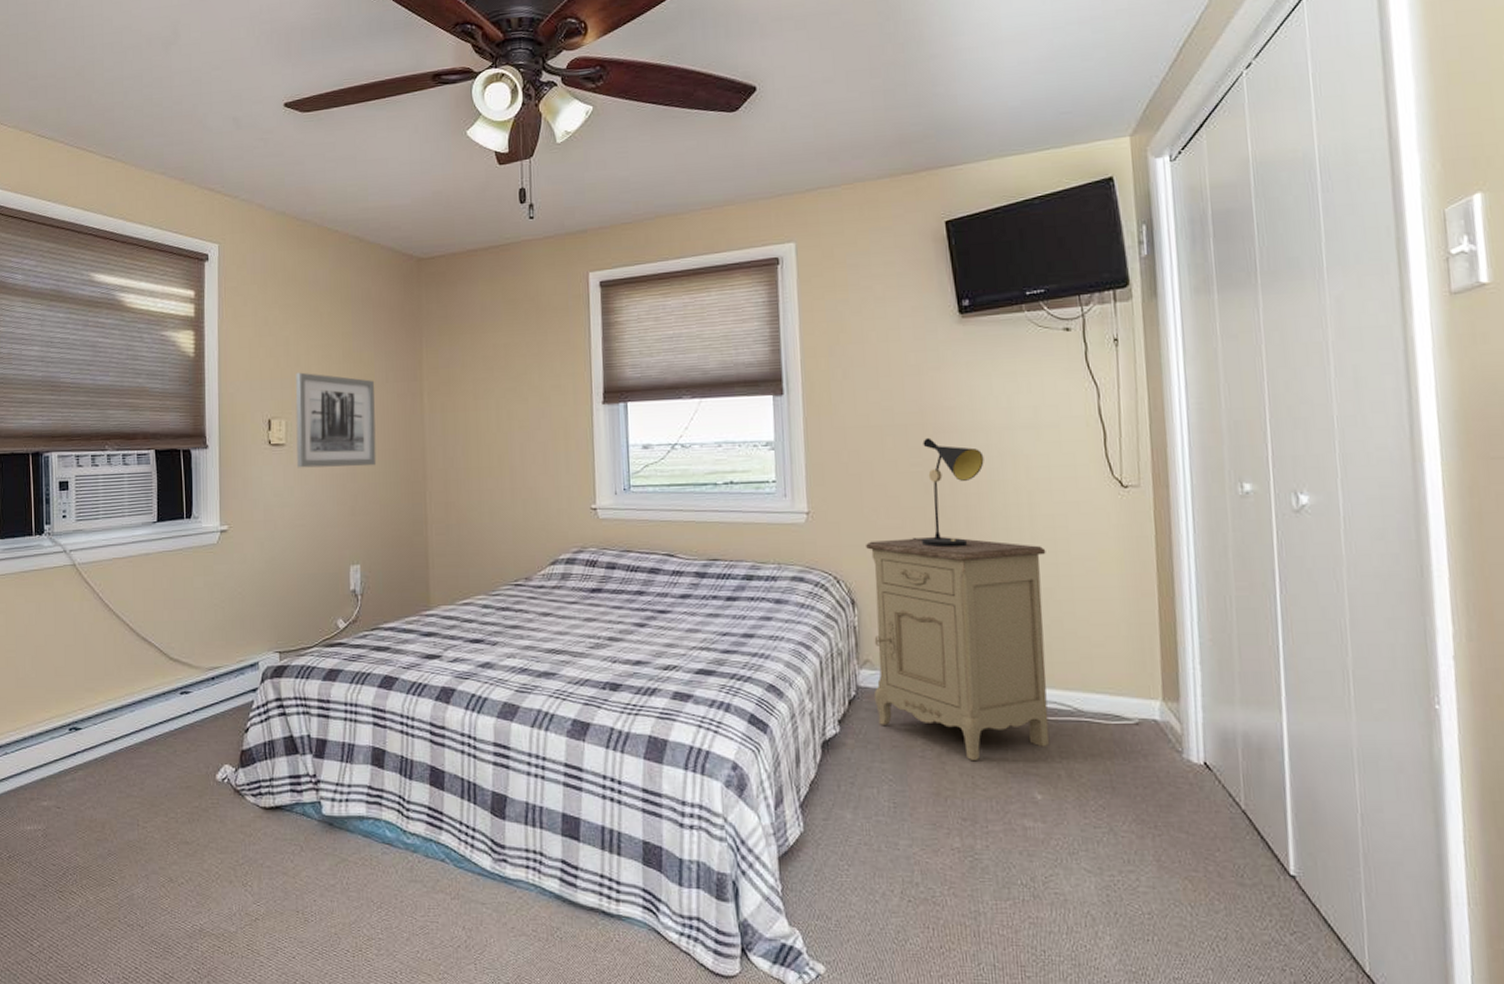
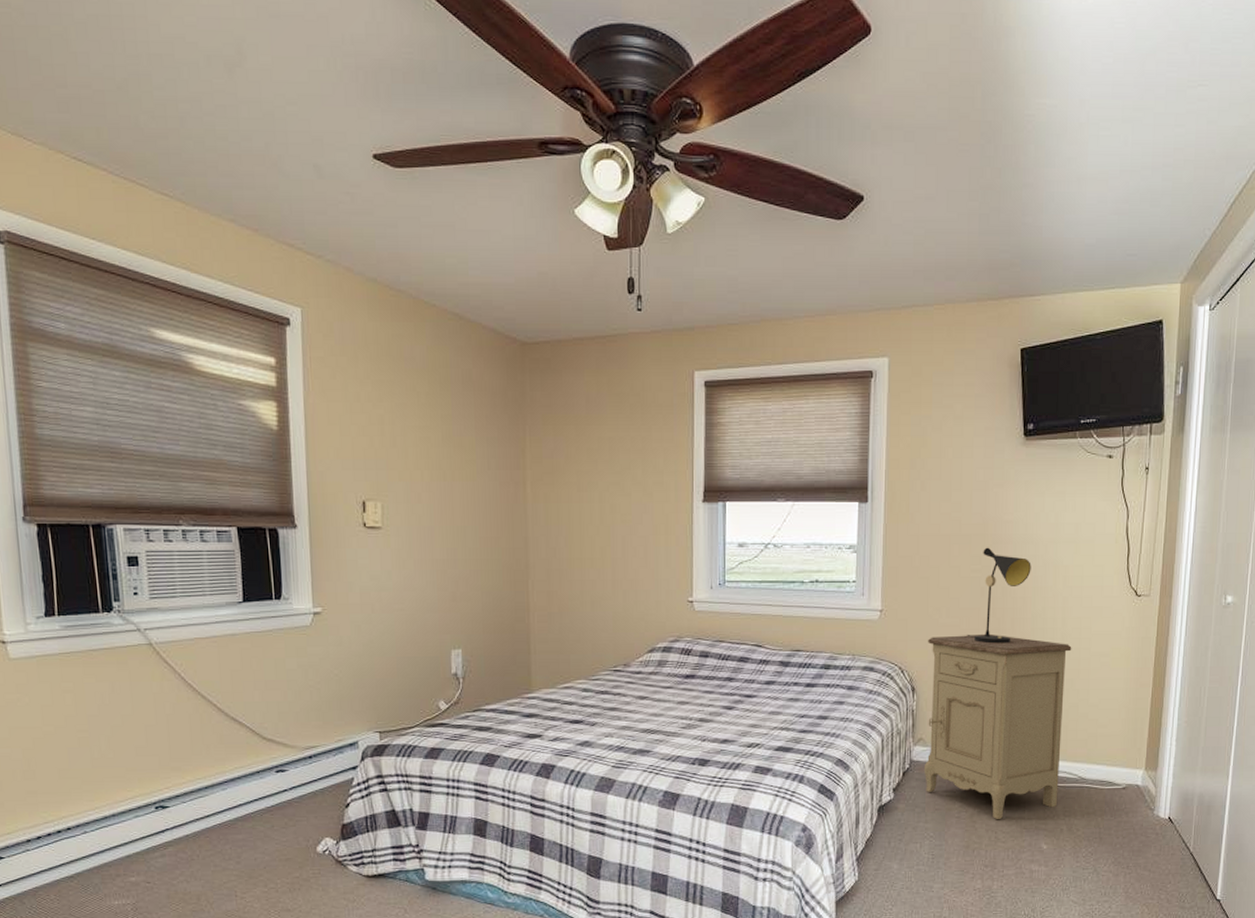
wall art: present [295,372,377,468] -> none [391,454,478,553]

